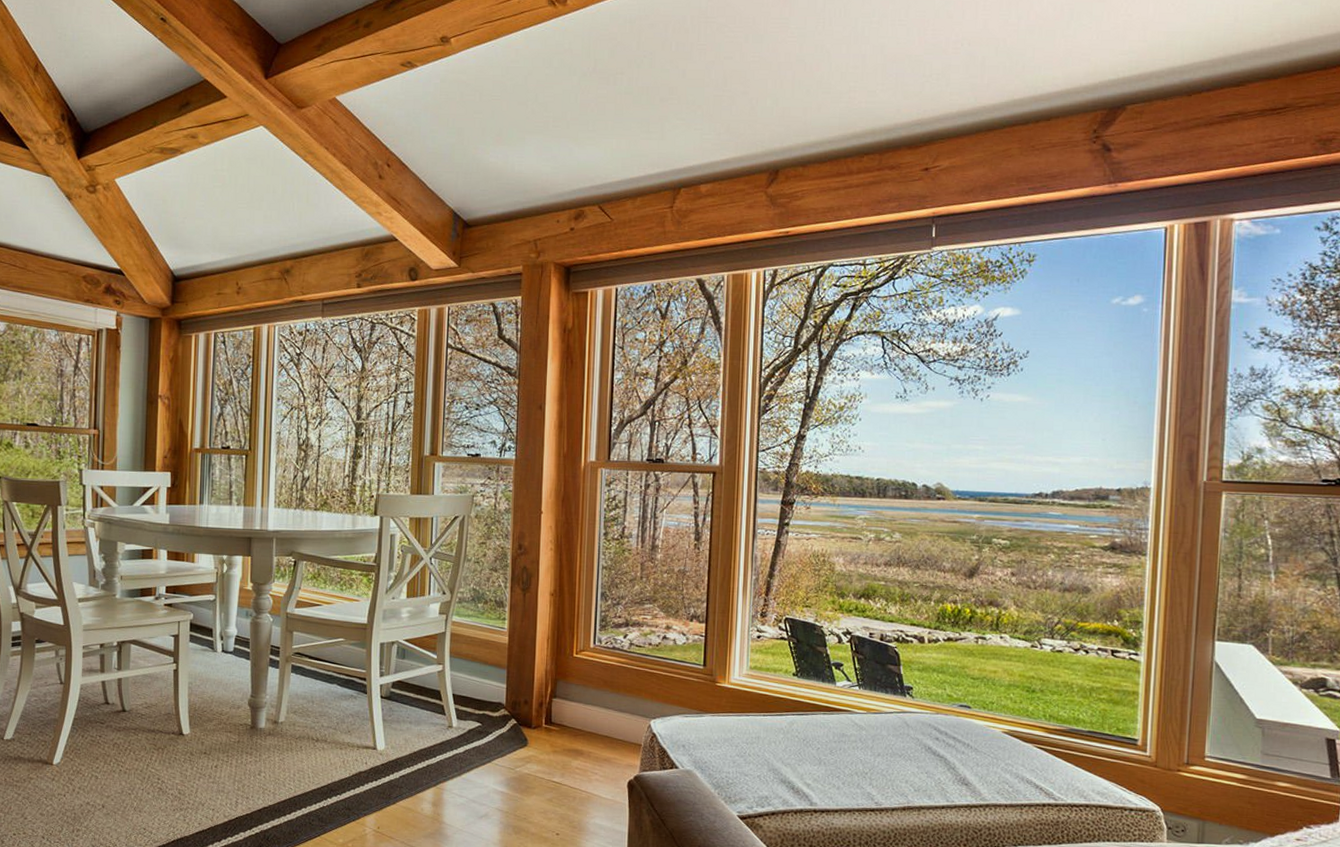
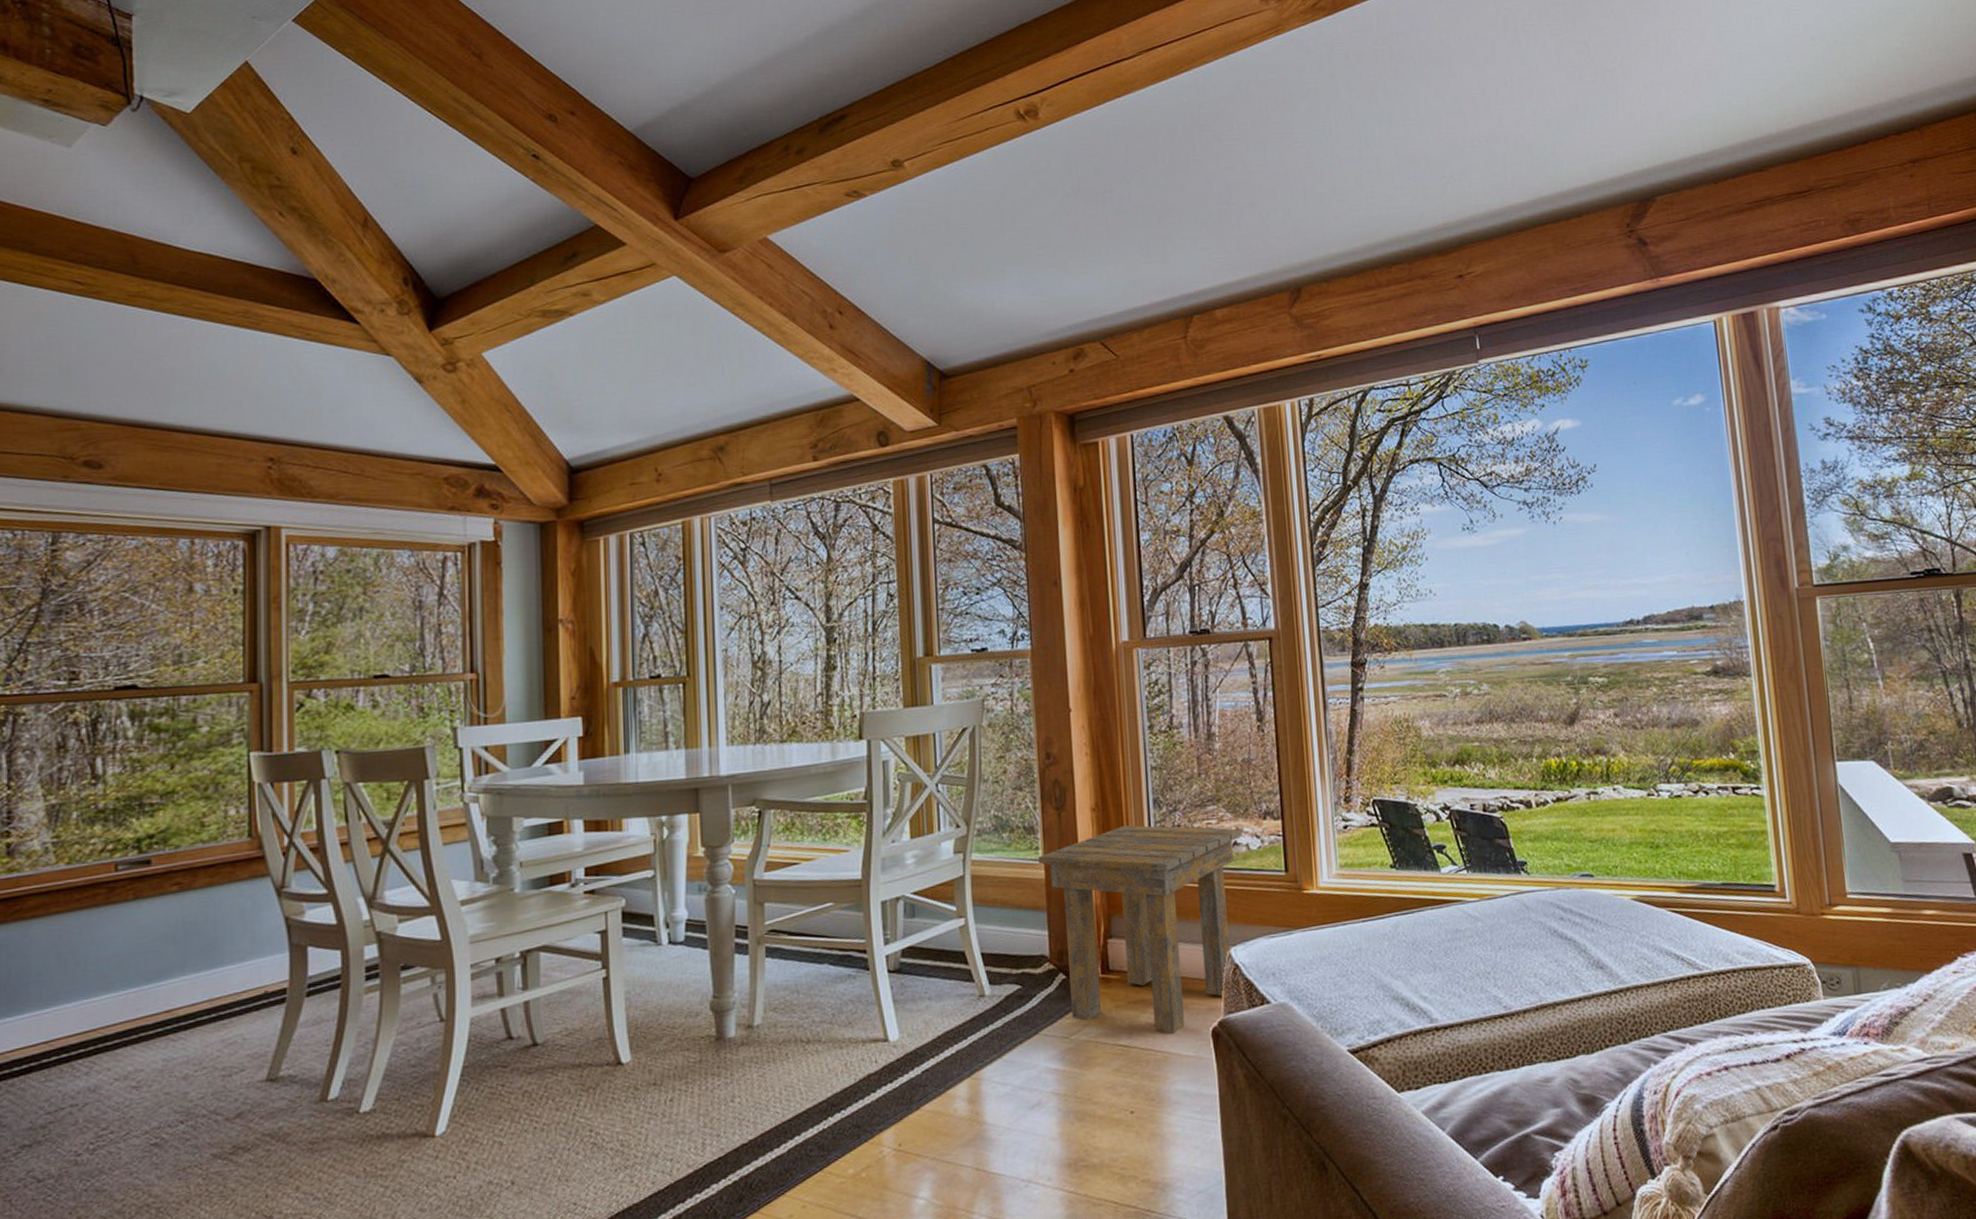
side table: none [504,611,671,780] -> present [1037,825,1242,1034]

